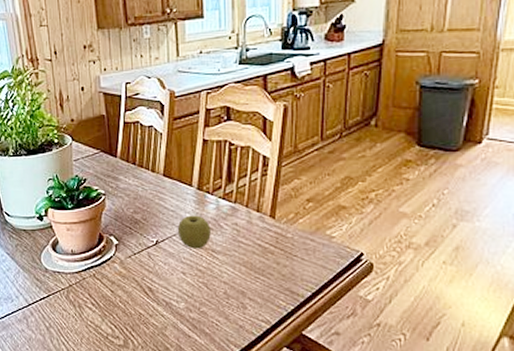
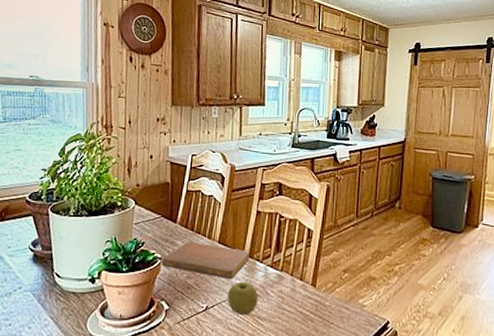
notebook: none [106,175,198,213] -> present [161,241,250,280]

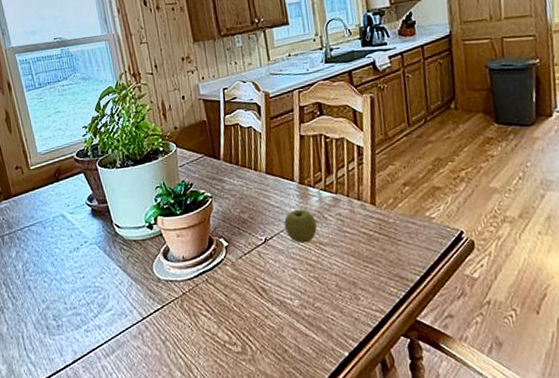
notebook: present [161,241,250,280] -> none [212,176,301,209]

